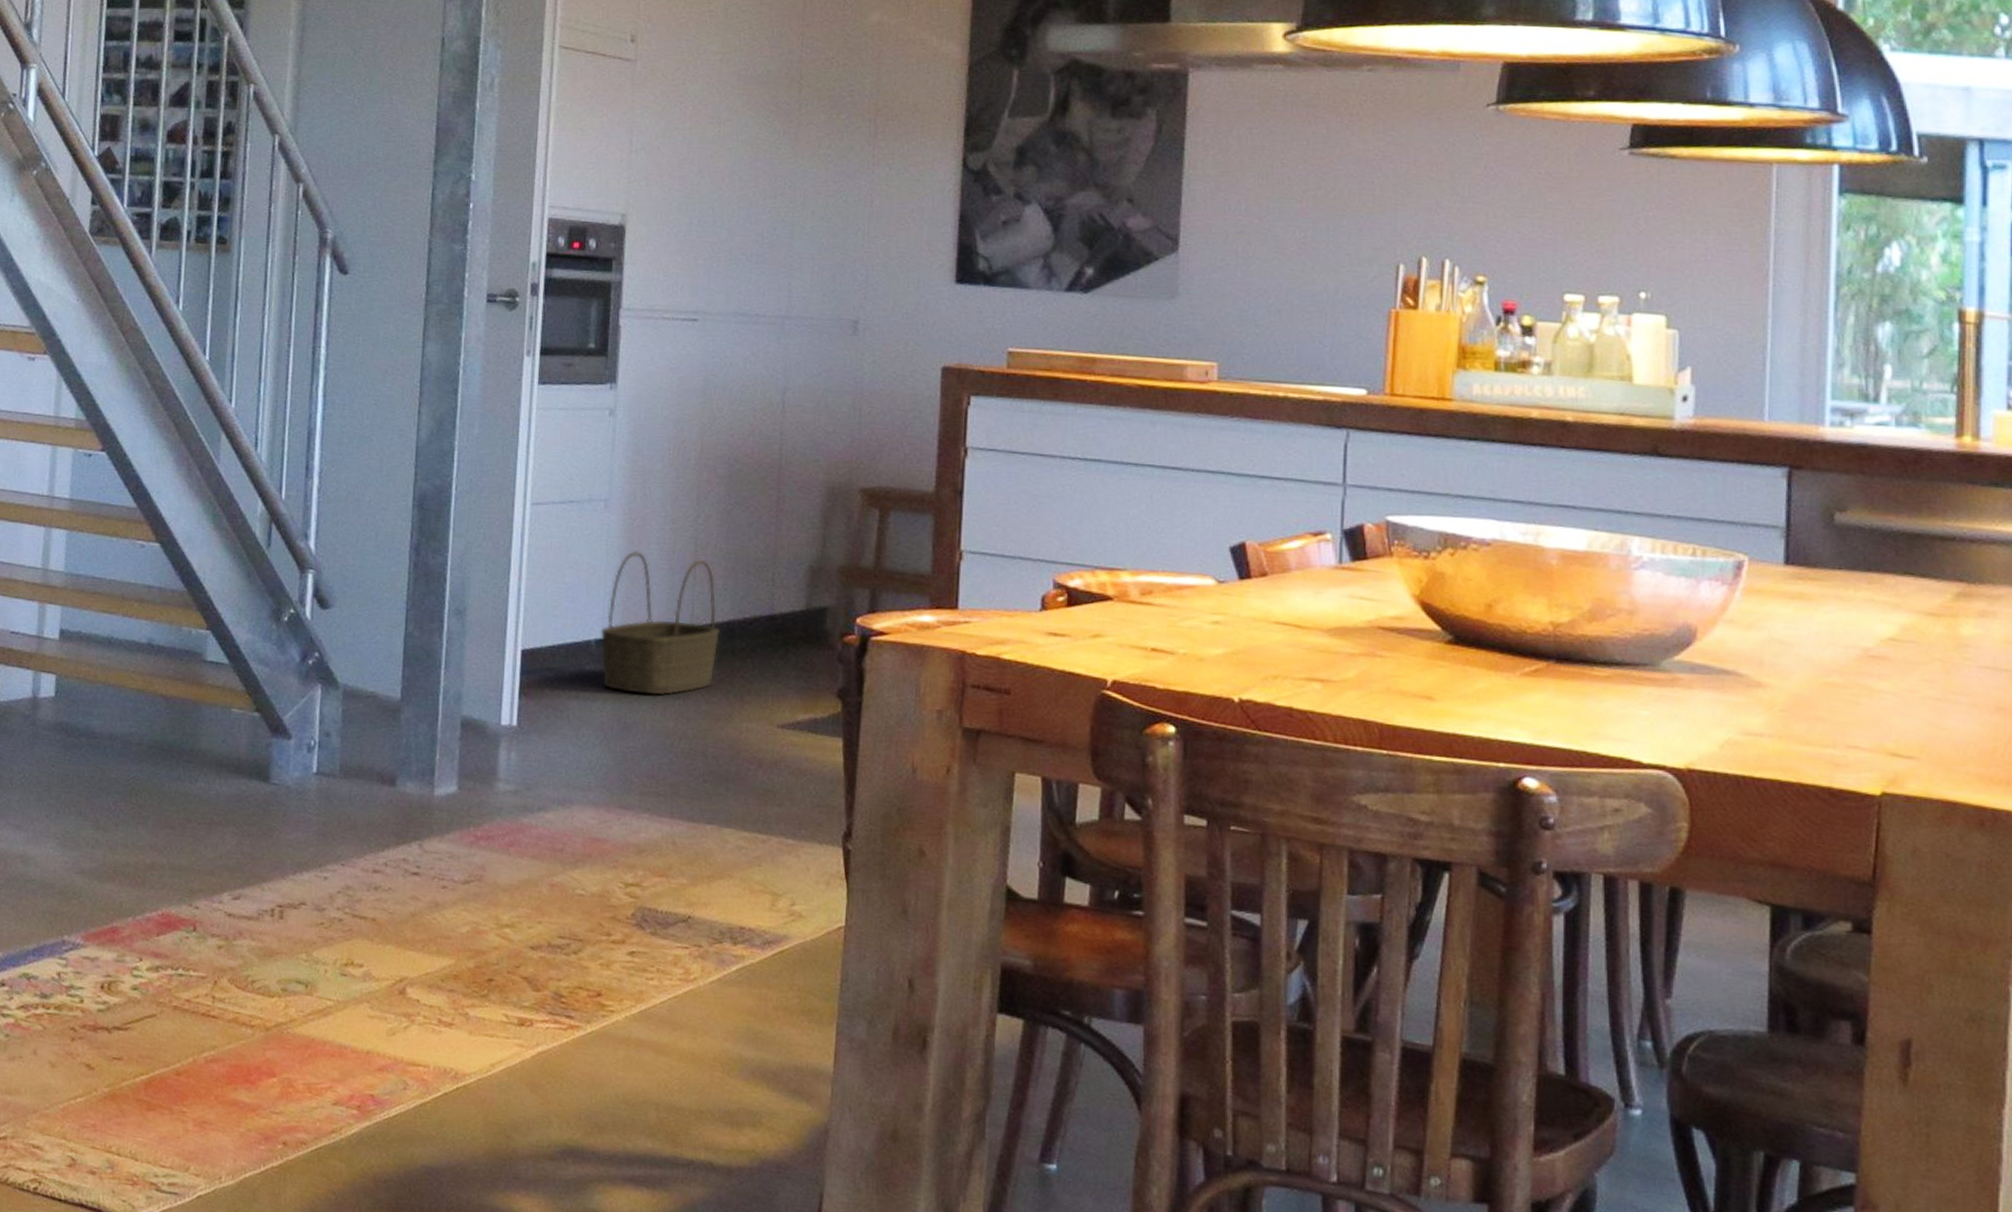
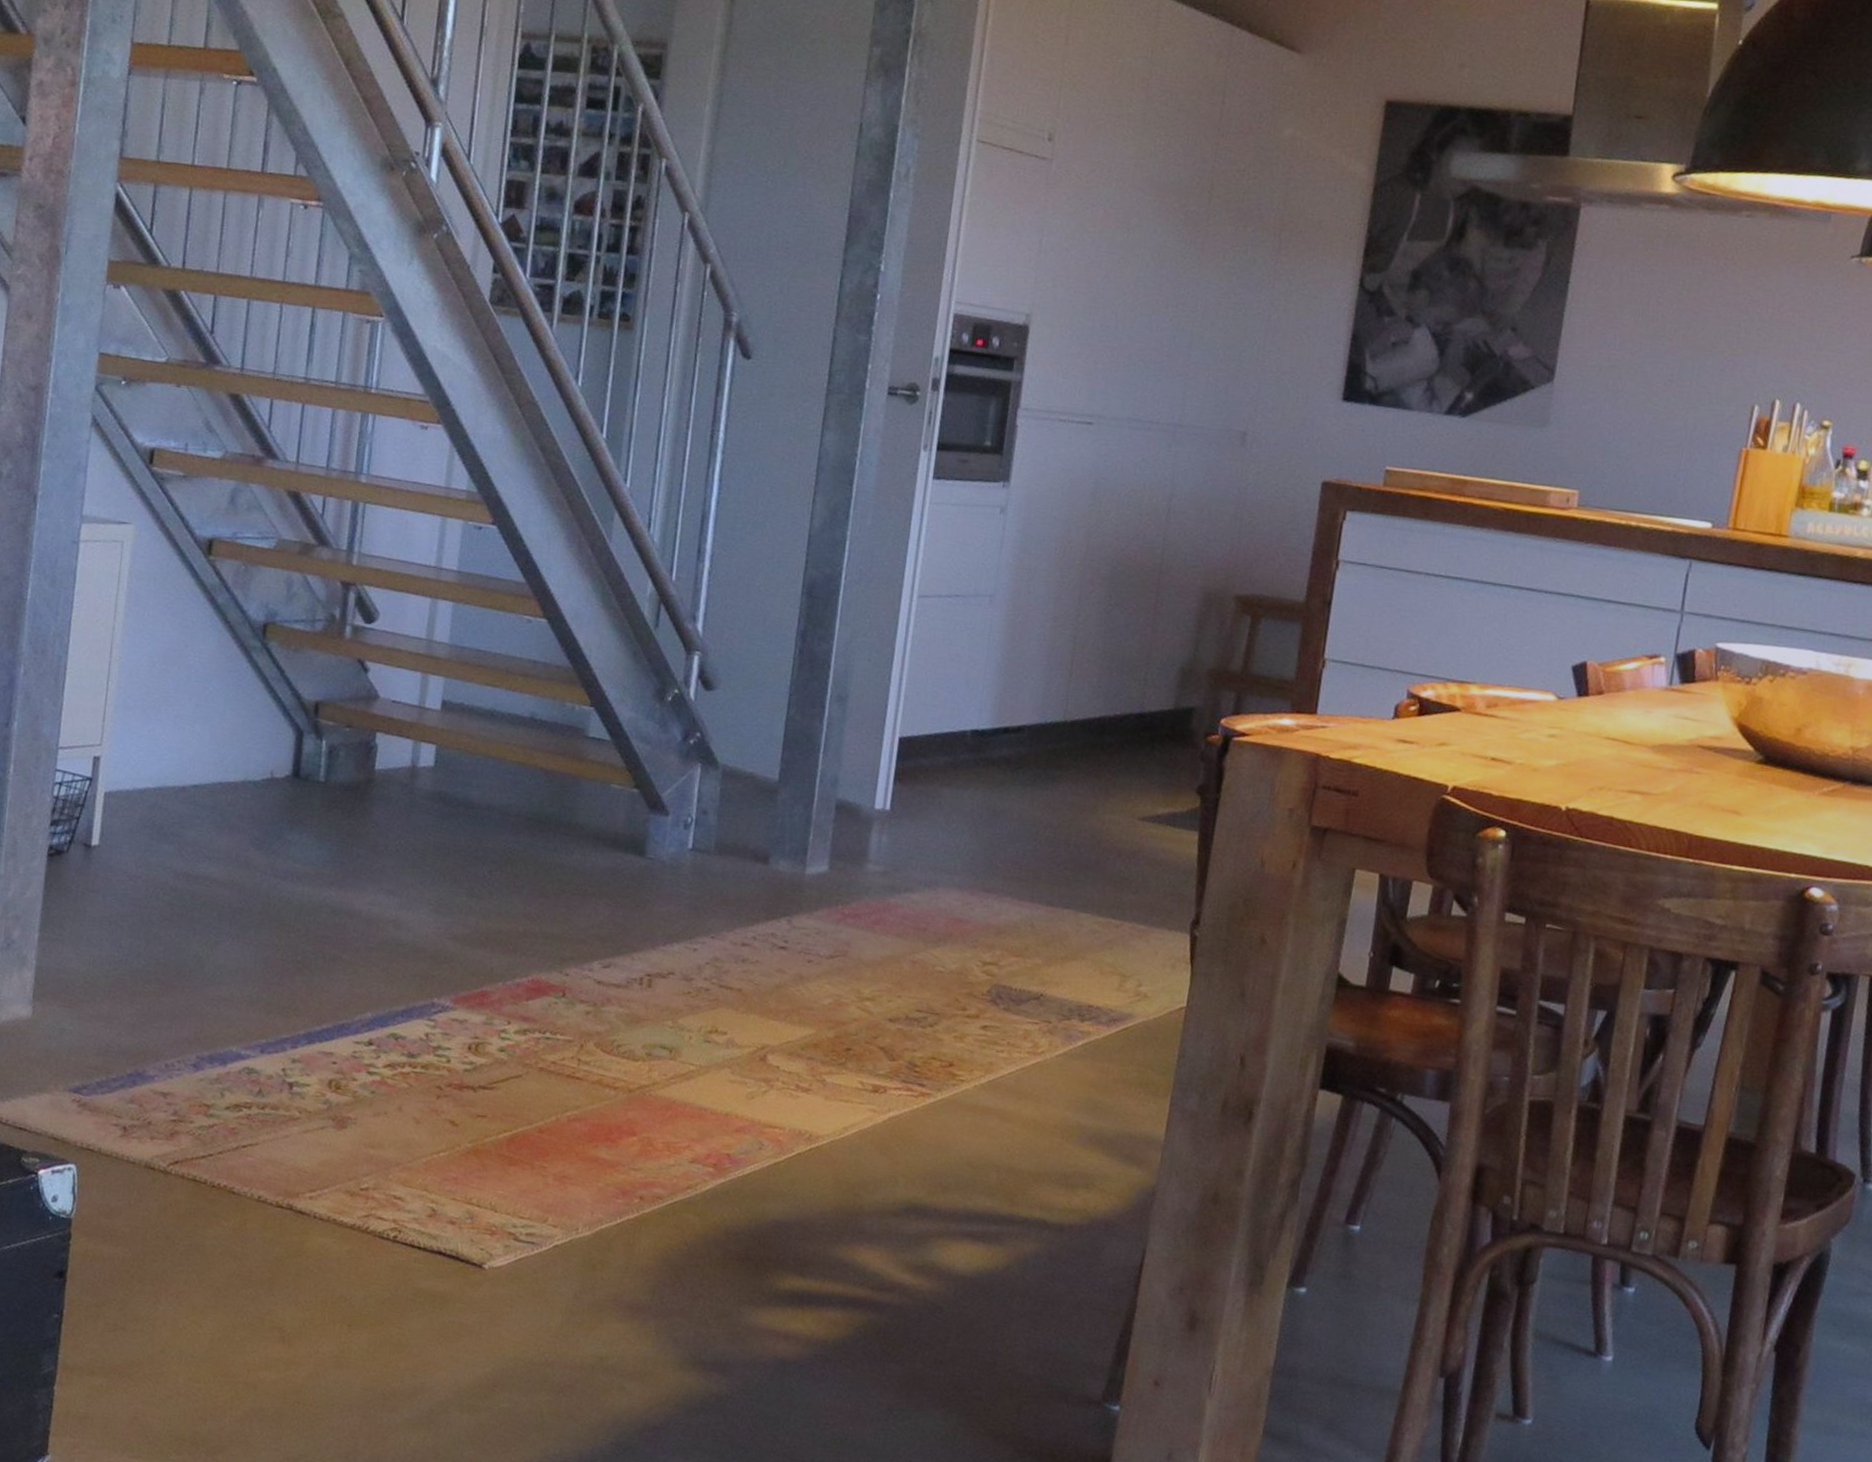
basket: present [600,550,720,696] -> none [975,645,1091,786]

